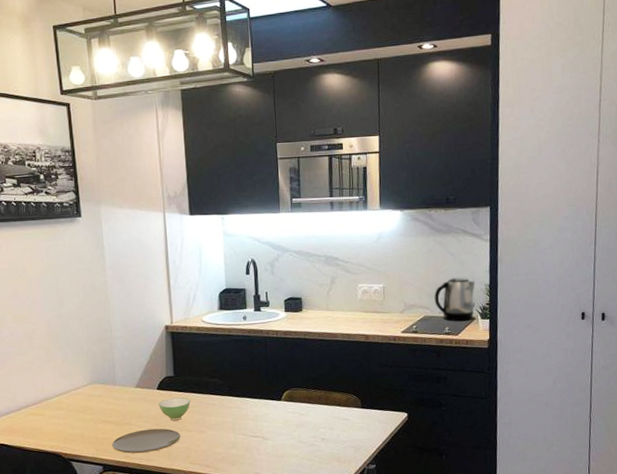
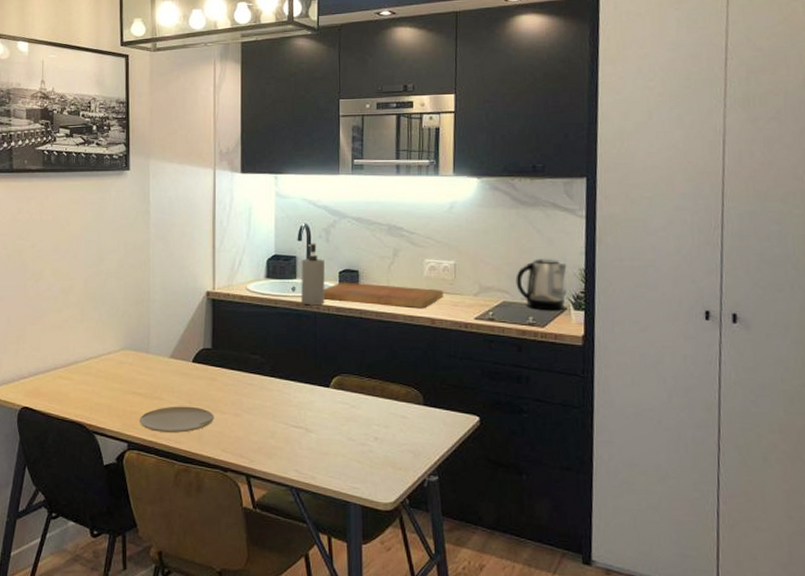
bowl: present [158,398,191,421] -> none [193,374,228,399]
soap dispenser: none [247,276,273,332] -> present [298,243,325,306]
cutting board: none [271,308,375,328] -> present [324,282,443,309]

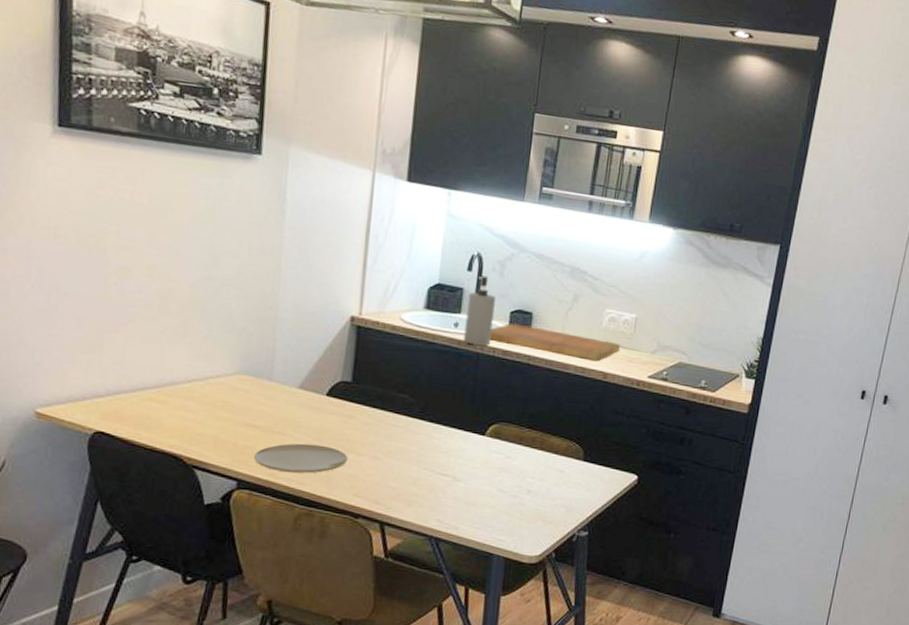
kettle: present [516,258,567,311] -> none [694,322,746,378]

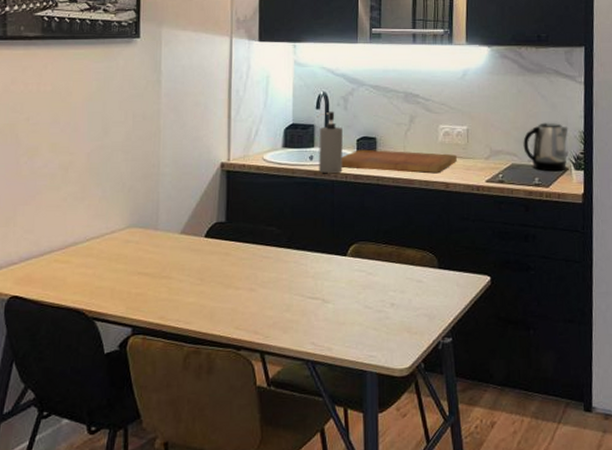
plate: present [254,443,348,474] -> none [146,284,227,313]
kettle: none [694,322,746,378] -> present [523,122,568,172]

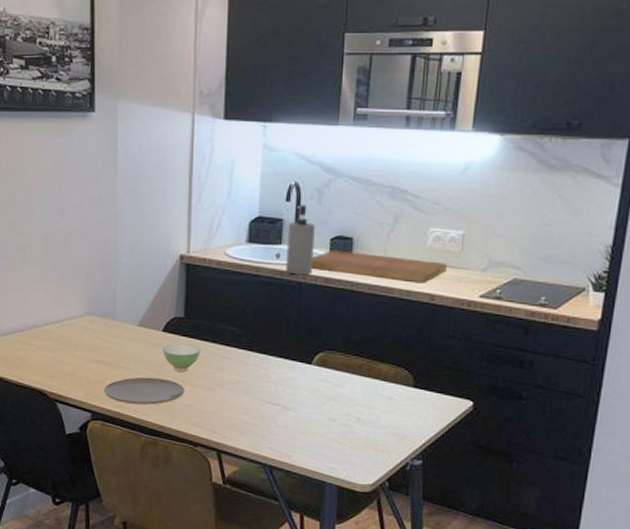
plate: none [146,284,227,313] -> present [104,376,185,405]
bowl: none [205,248,242,275] -> present [162,344,201,372]
kettle: present [523,122,568,172] -> none [531,232,592,292]

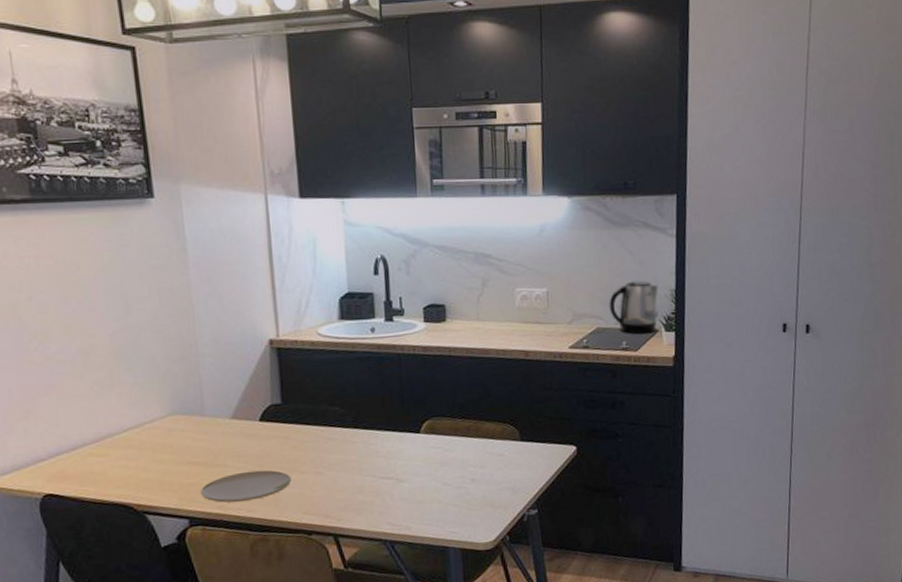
bowl: present [162,344,201,372] -> none [261,431,304,460]
soap dispenser: present [286,204,315,275] -> none [375,277,410,347]
cutting board: present [311,250,447,284] -> none [407,318,536,342]
kettle: none [531,232,592,292] -> present [609,280,658,335]

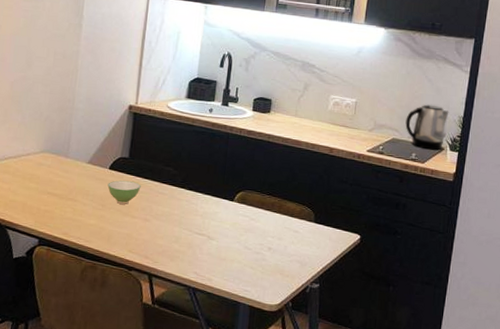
plate: present [201,470,292,503] -> none [52,208,125,233]
bowl: none [261,431,304,460] -> present [107,180,141,204]

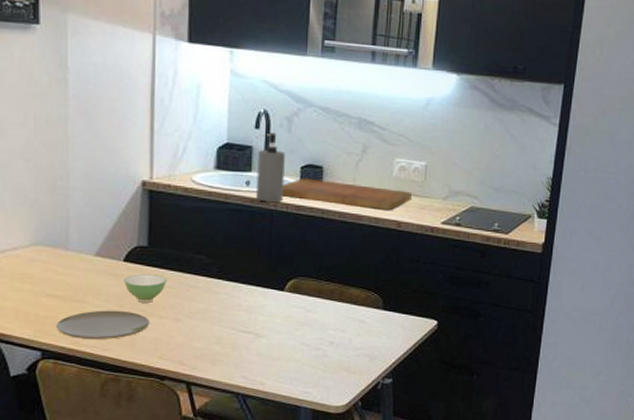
plate: none [52,208,125,233] -> present [57,310,150,339]
soap dispenser: none [217,70,242,127] -> present [255,132,285,203]
cutting board: none [237,108,343,139] -> present [282,178,412,211]
kettle: present [405,104,449,151] -> none [485,164,536,219]

